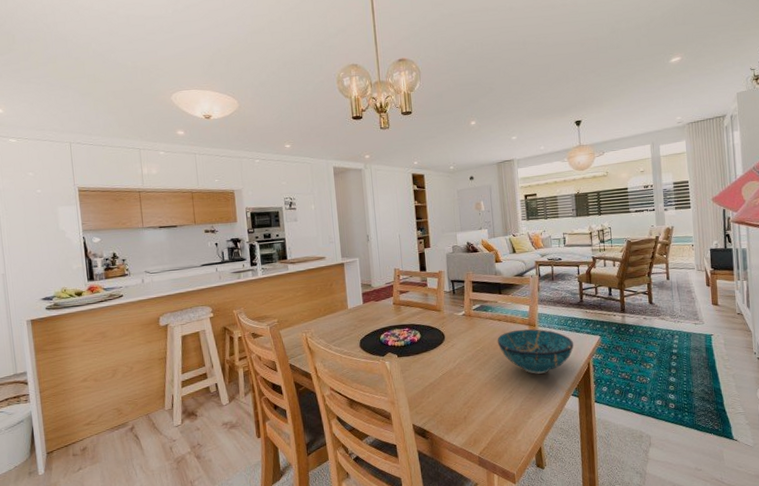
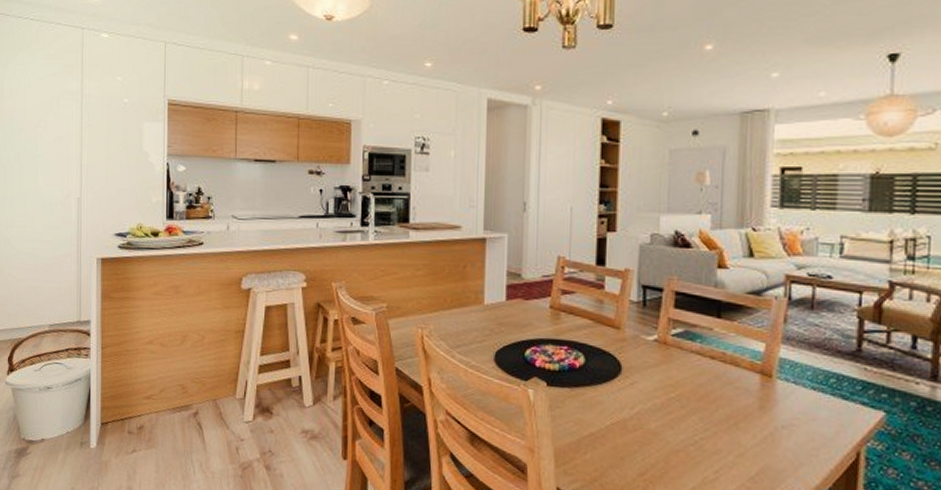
decorative bowl: present [497,329,574,374] -> none [704,377,836,454]

